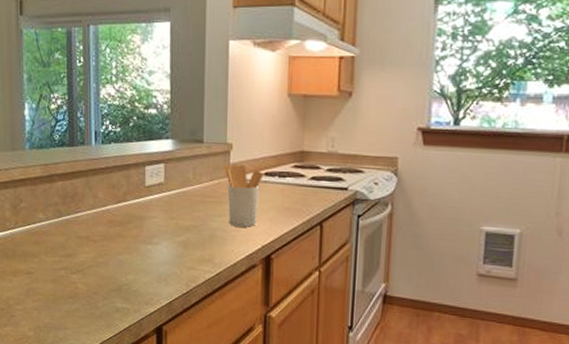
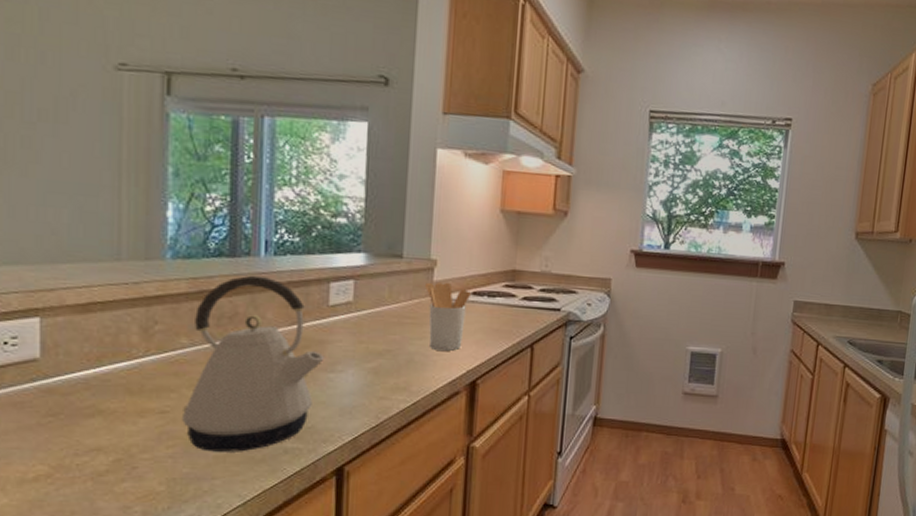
kettle: none [42,161,144,309] -> present [182,275,325,452]

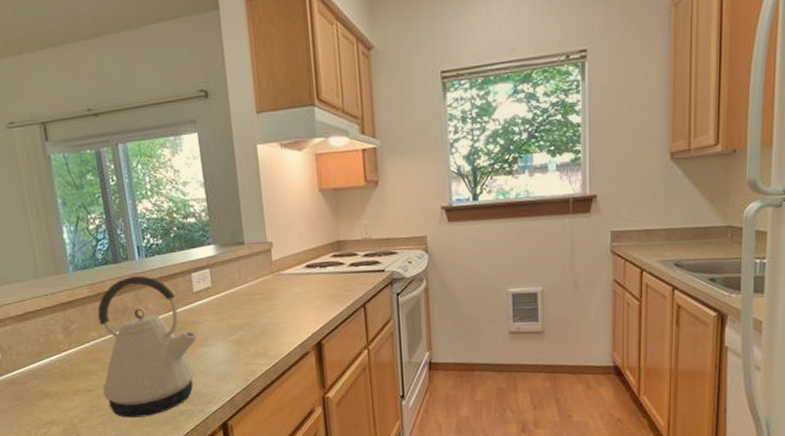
utensil holder: present [425,282,472,351] -> none [266,261,306,319]

